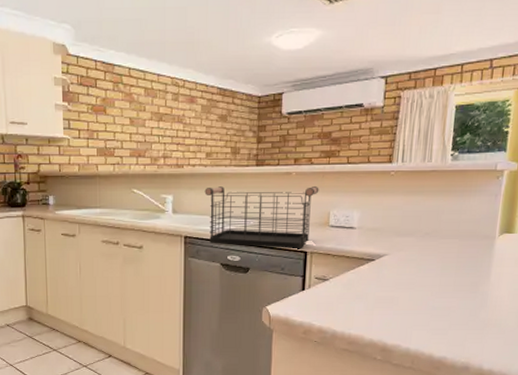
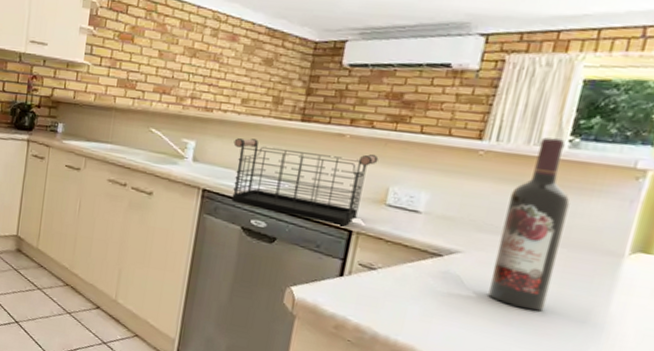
wine bottle: none [409,154,457,291] -> present [487,137,571,311]

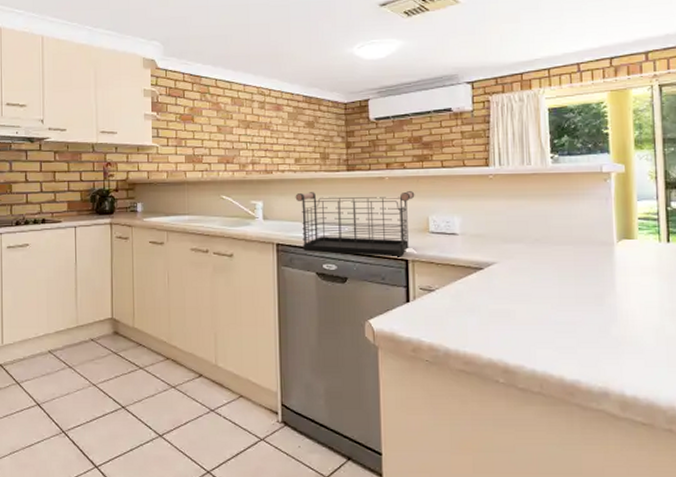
wine bottle: present [487,137,571,311] -> none [521,157,570,303]

